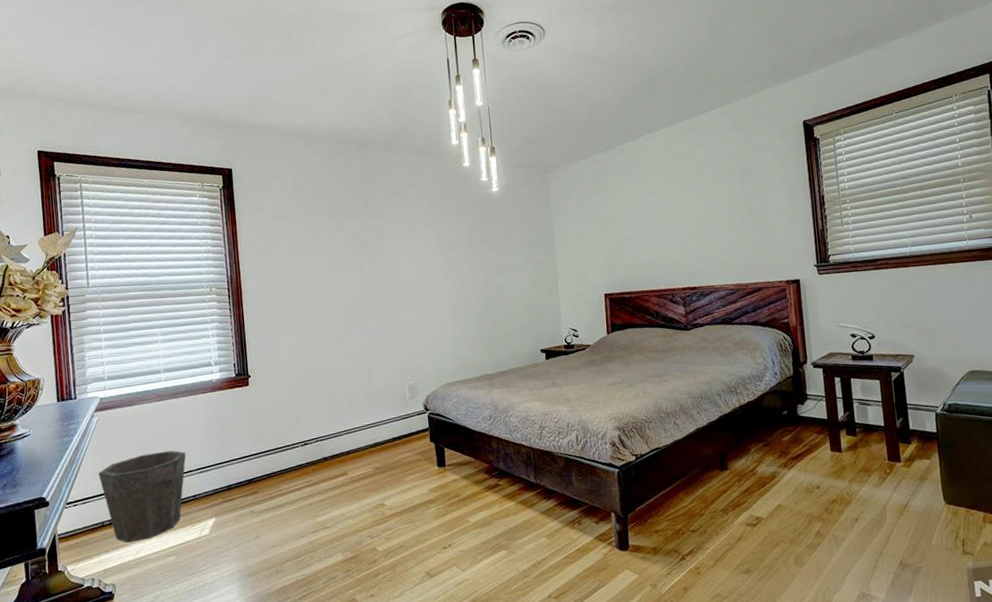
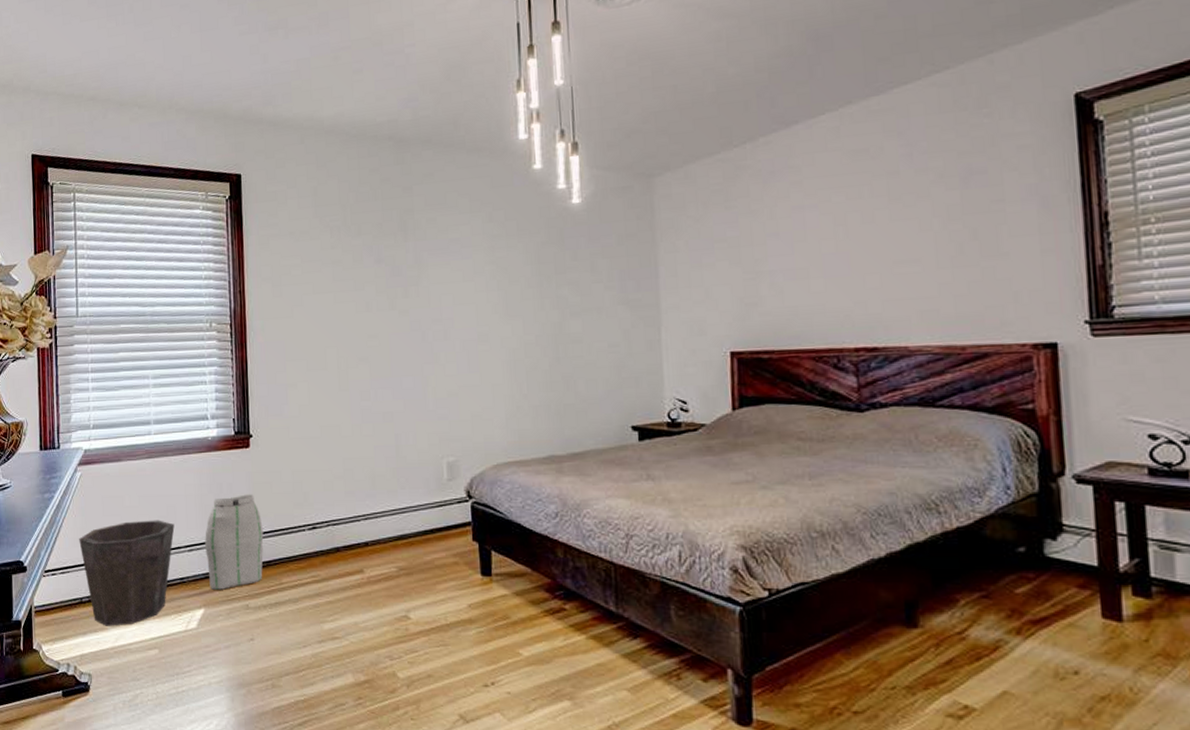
skirt: none [213,422,265,502] -> present [205,494,264,590]

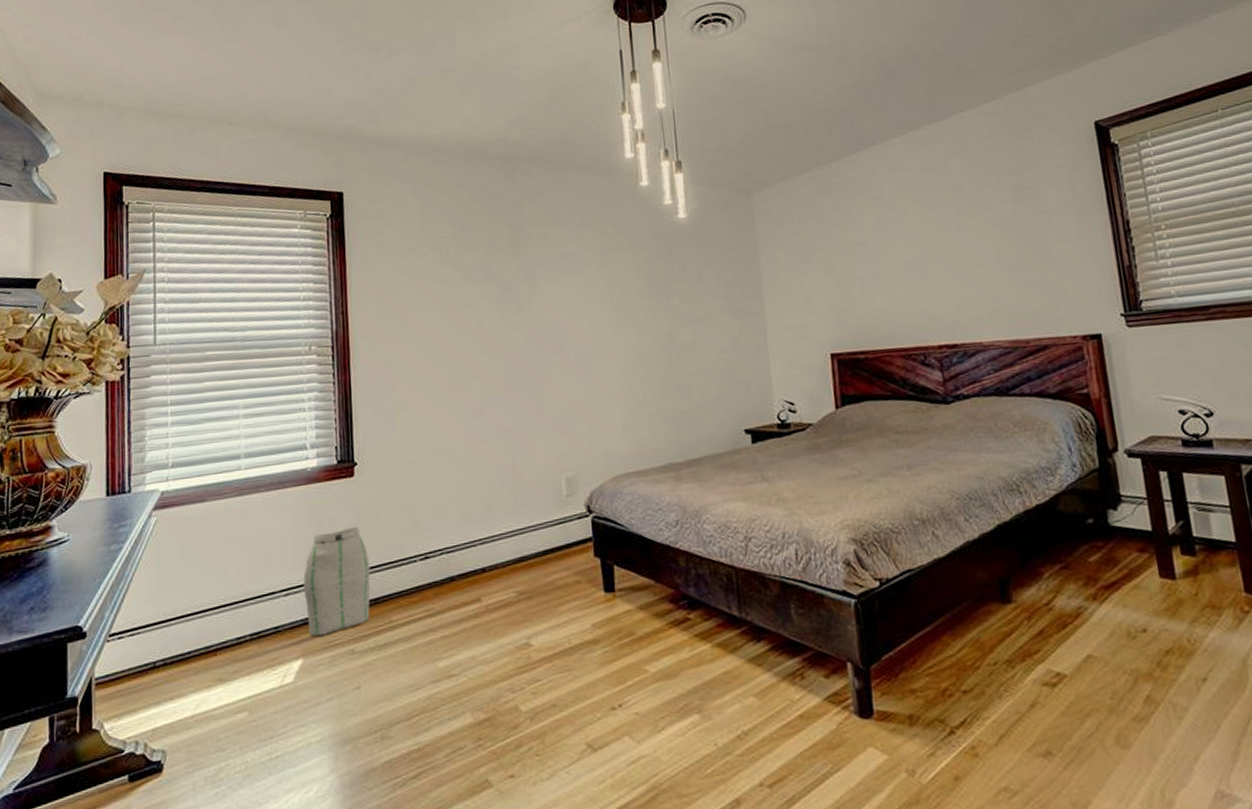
waste bin: present [79,520,175,626] -> none [153,563,268,692]

